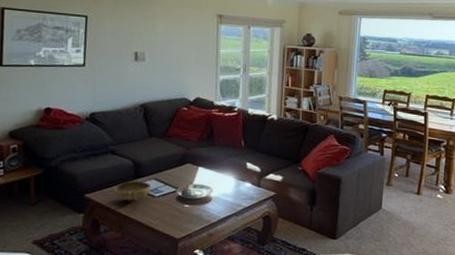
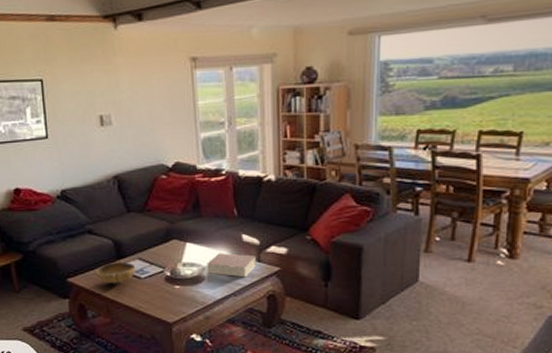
book: none [214,177,257,199] -> present [207,253,257,277]

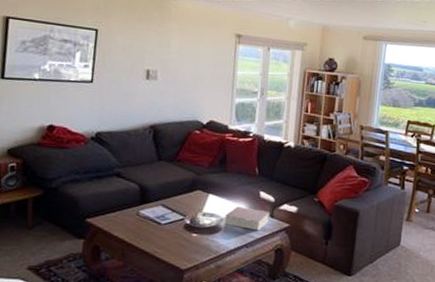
bowl: present [96,260,136,285] -> none [117,204,158,229]

